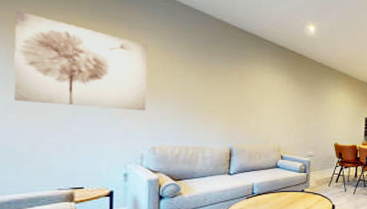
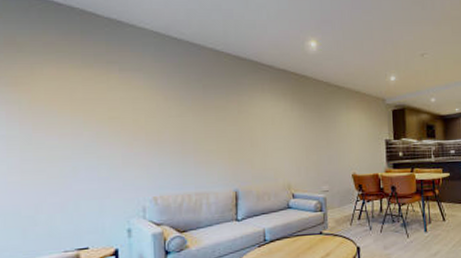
wall art: present [13,10,148,112] -> none [11,68,144,162]

